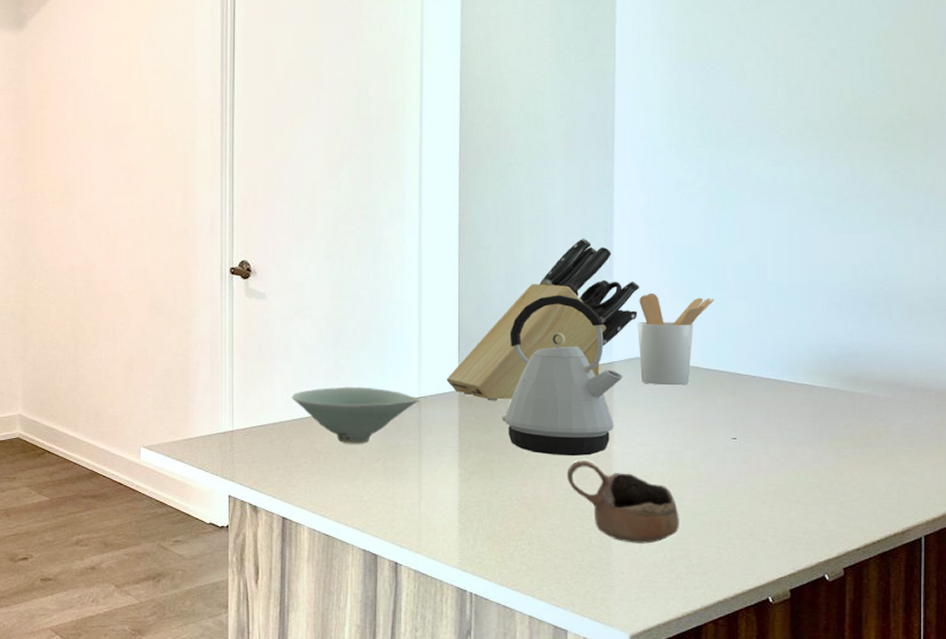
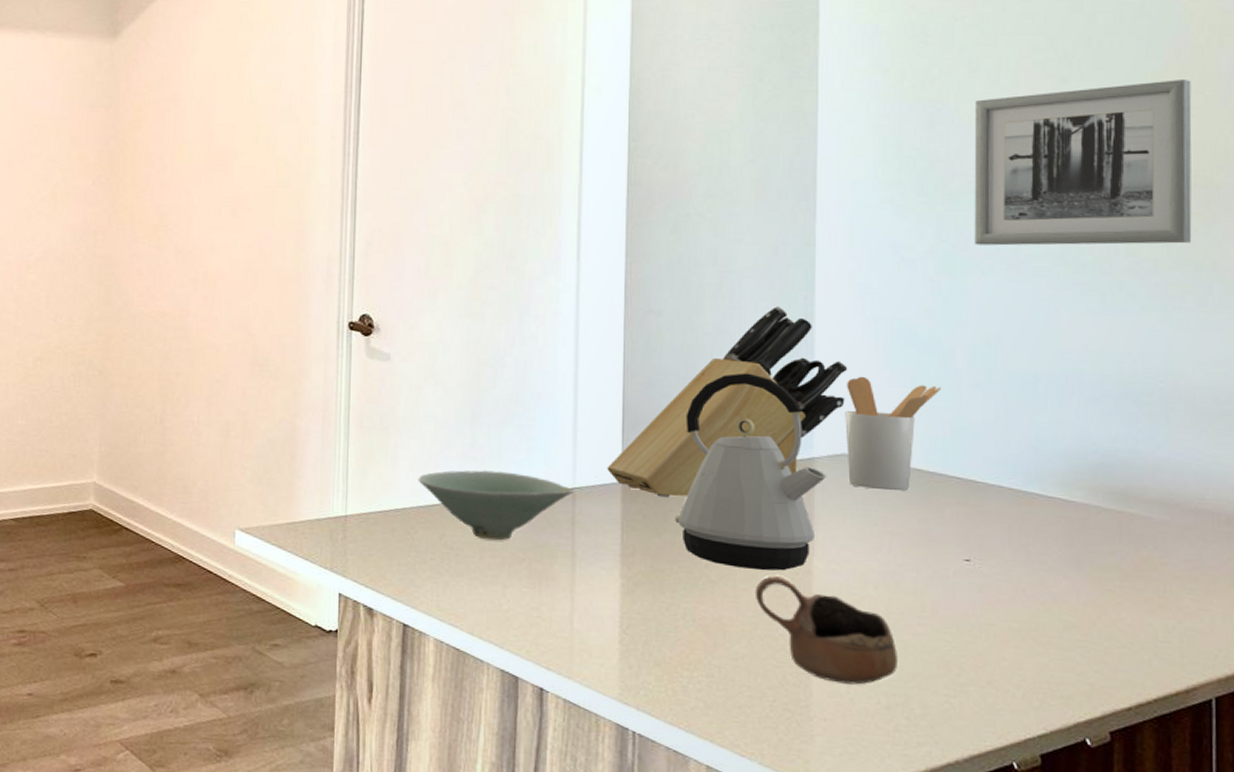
wall art: none [741,35,914,180] -> present [974,80,1192,246]

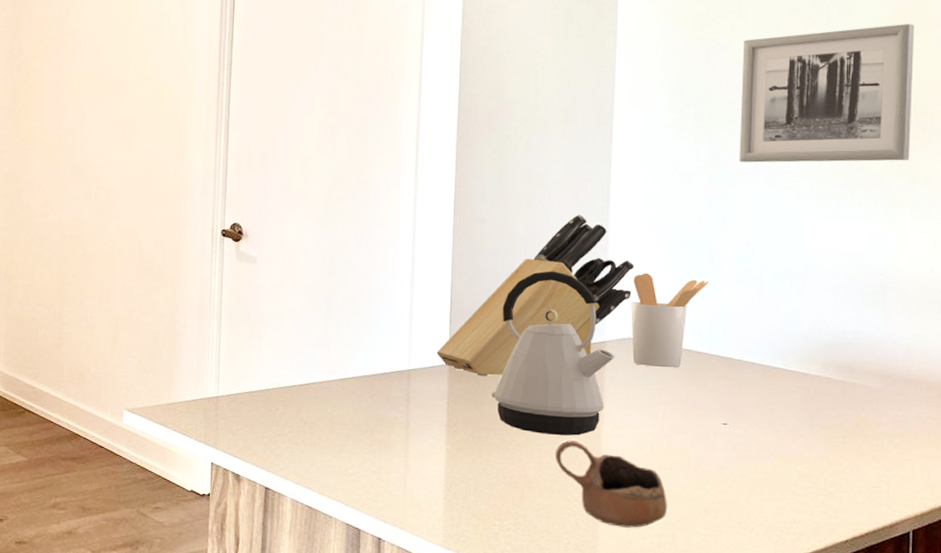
bowl: present [418,470,574,541] -> none [279,356,409,416]

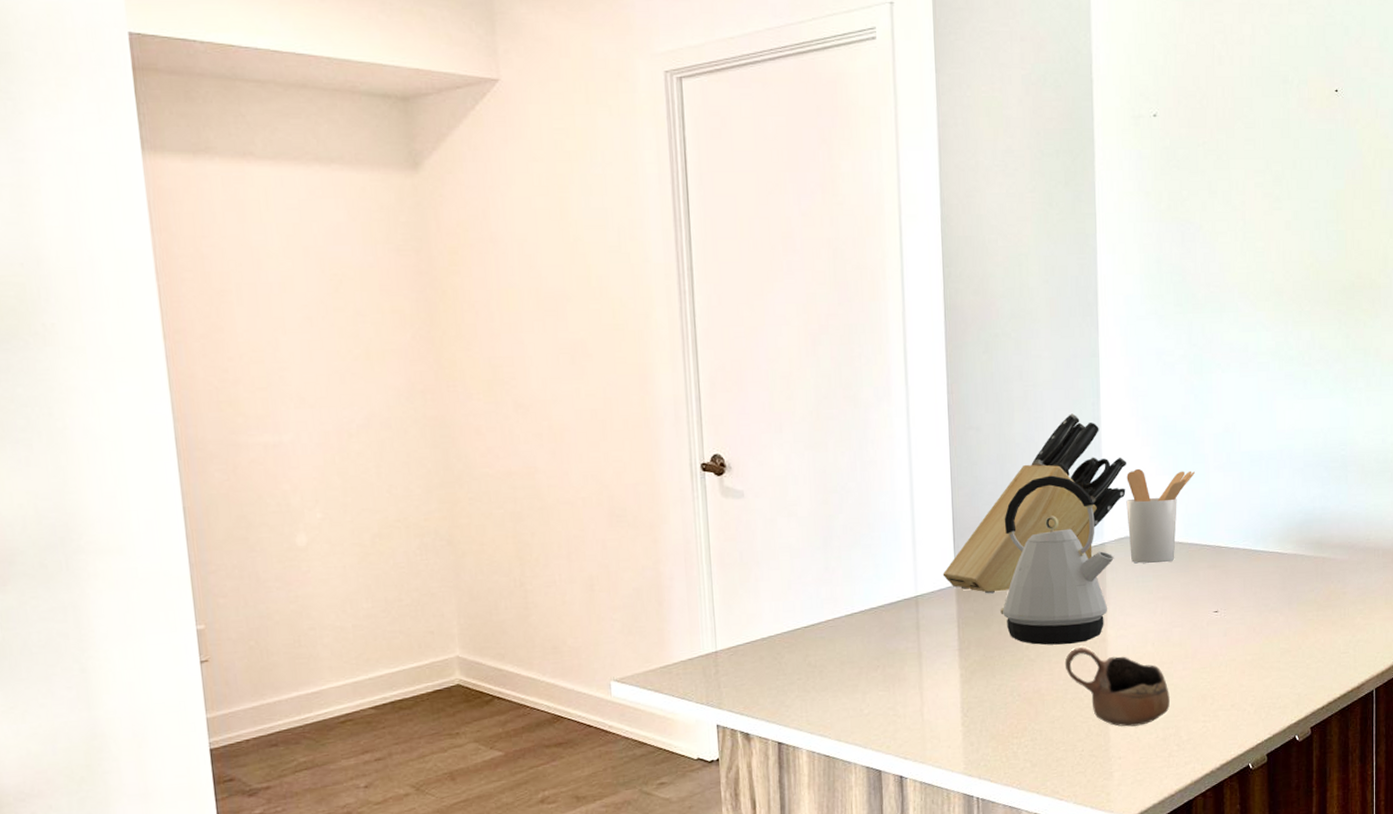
wall art: present [739,24,915,163] -> none [1214,197,1363,347]

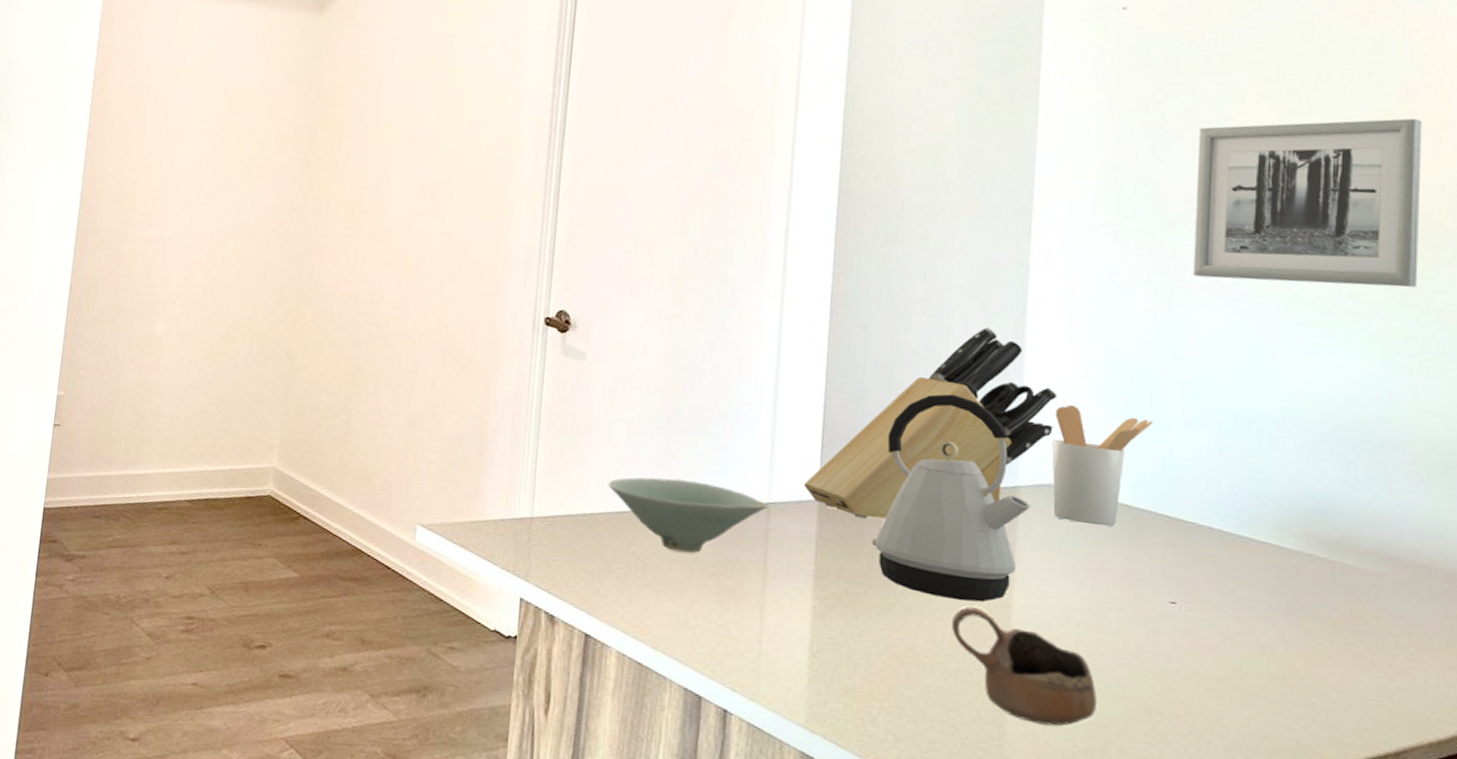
bowl: none [780,589,917,654] -> present [608,477,769,554]
wall art: none [1214,197,1363,347] -> present [1193,118,1422,288]

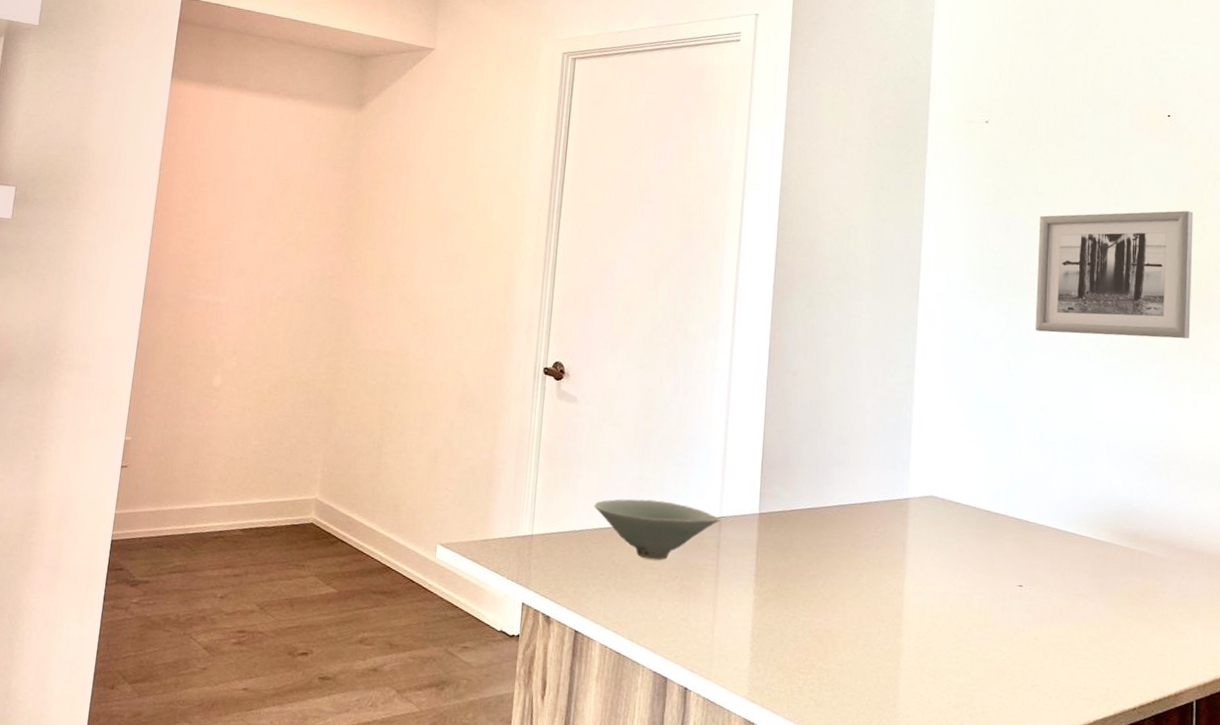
knife block: present [804,327,1058,519] -> none [747,372,938,528]
kettle: present [872,394,1031,603] -> none [799,426,918,592]
cup: present [951,606,1097,726] -> none [858,595,965,688]
utensil holder: present [1052,404,1153,527] -> none [933,432,1006,528]

